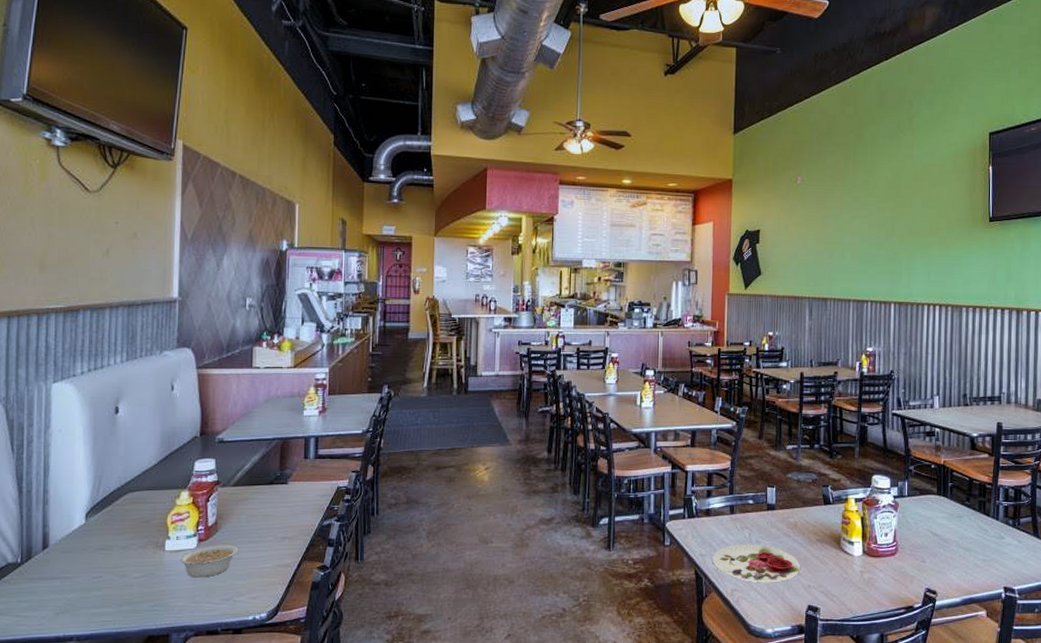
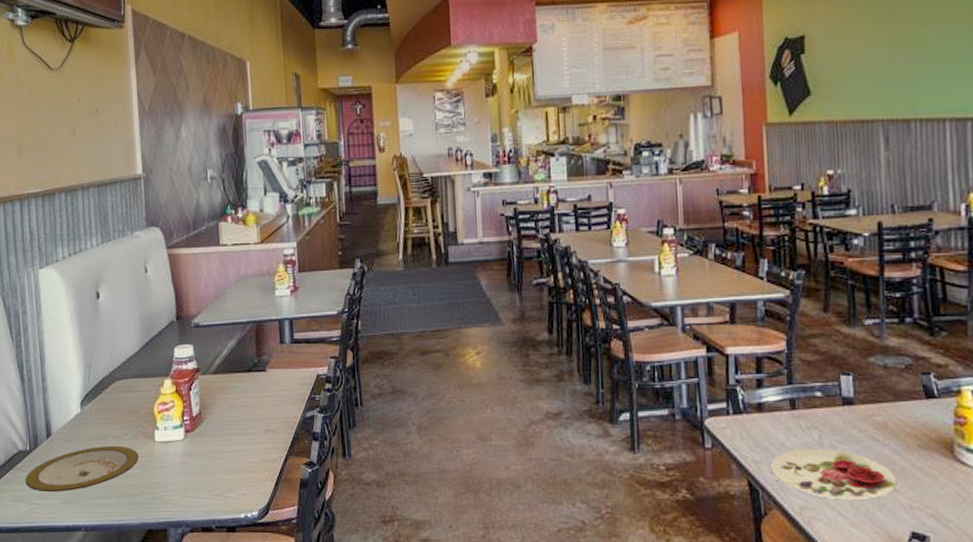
plate: none [12,555,146,603] -> present [25,445,139,492]
legume: present [179,545,239,578] -> none [169,436,225,471]

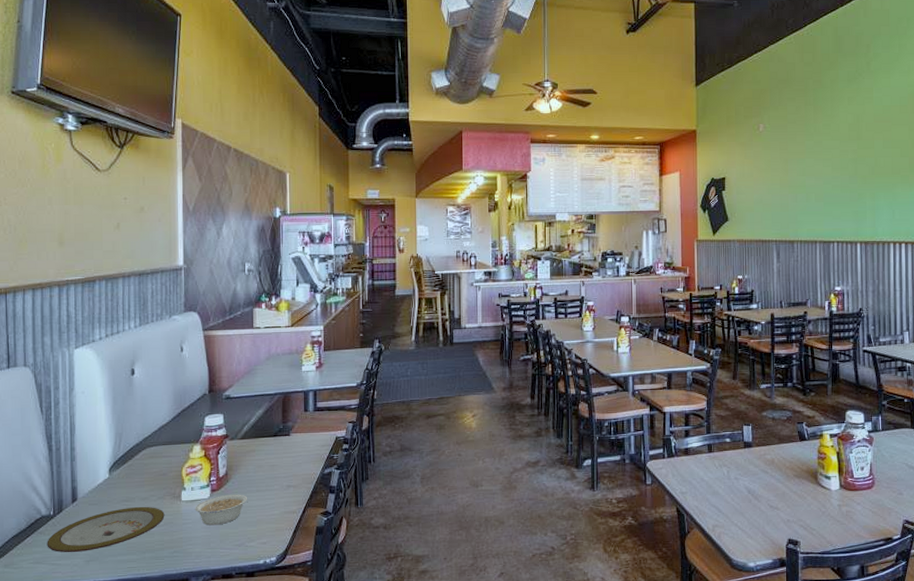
legume: none [169,436,225,471] -> present [195,494,248,526]
plate: present [770,448,897,501] -> none [693,480,780,519]

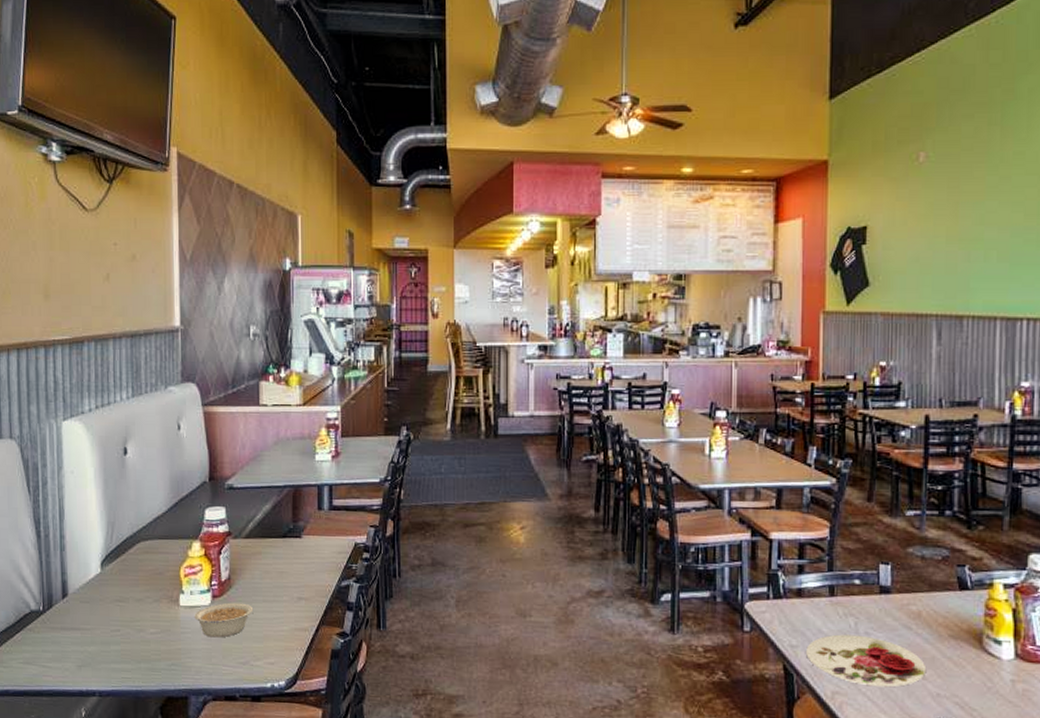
plate: present [47,506,165,552] -> none [36,608,162,655]
plate: none [693,480,780,519] -> present [806,634,927,687]

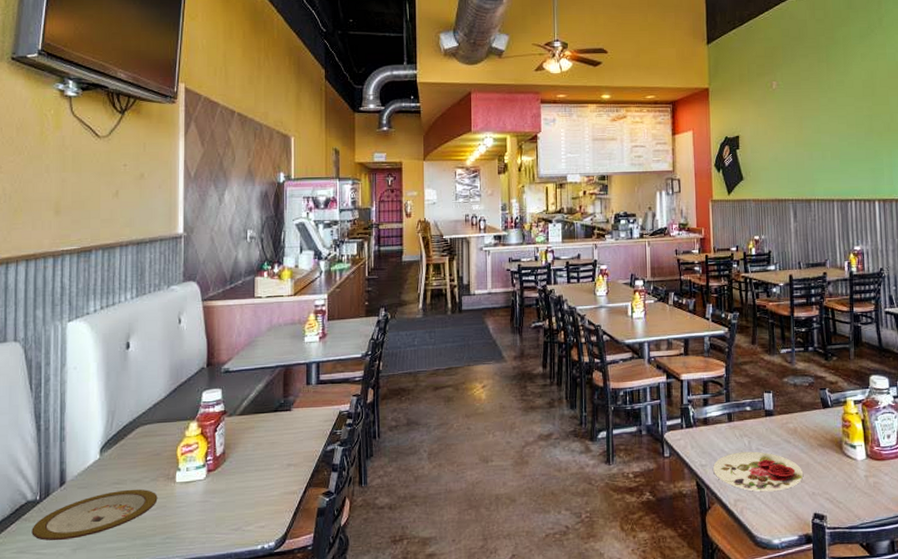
plate: none [36,608,162,655] -> present [31,489,158,541]
legume: present [194,602,254,638] -> none [190,474,246,509]

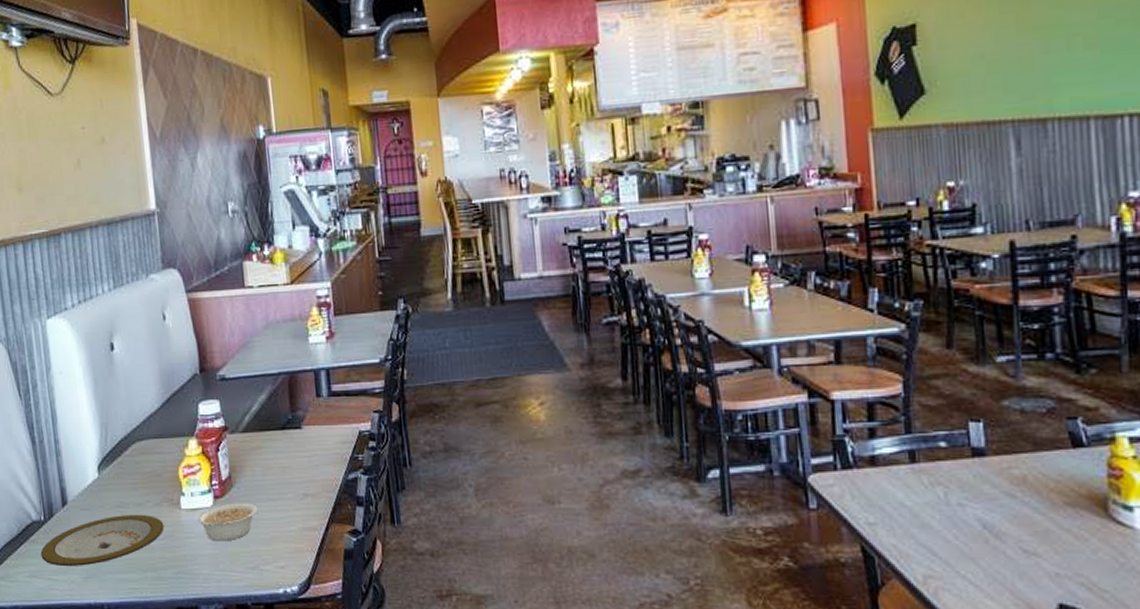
legume: none [190,474,246,509] -> present [197,503,259,542]
plate: present [713,451,804,492] -> none [887,507,1040,568]

